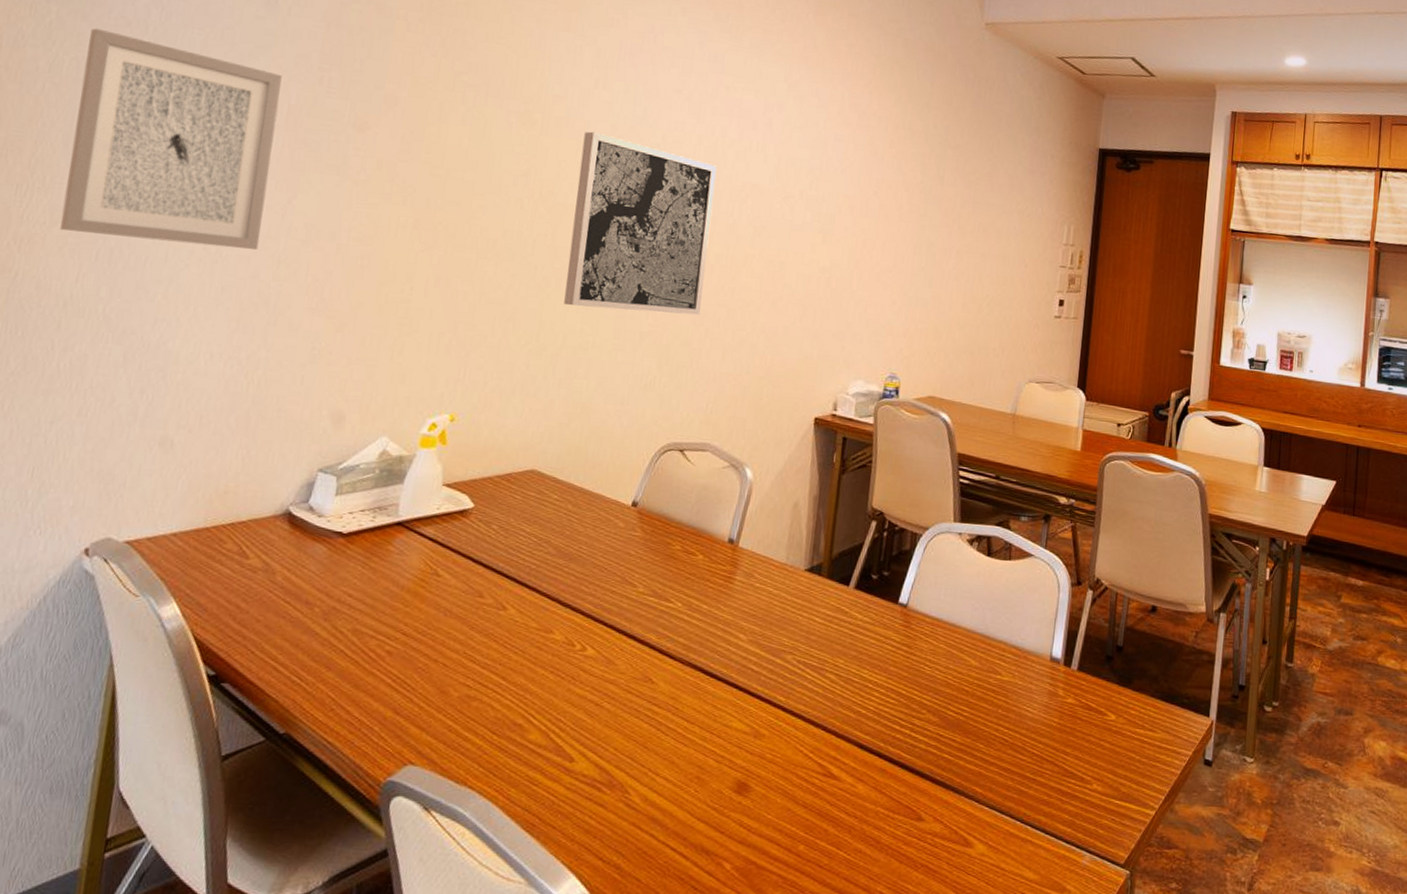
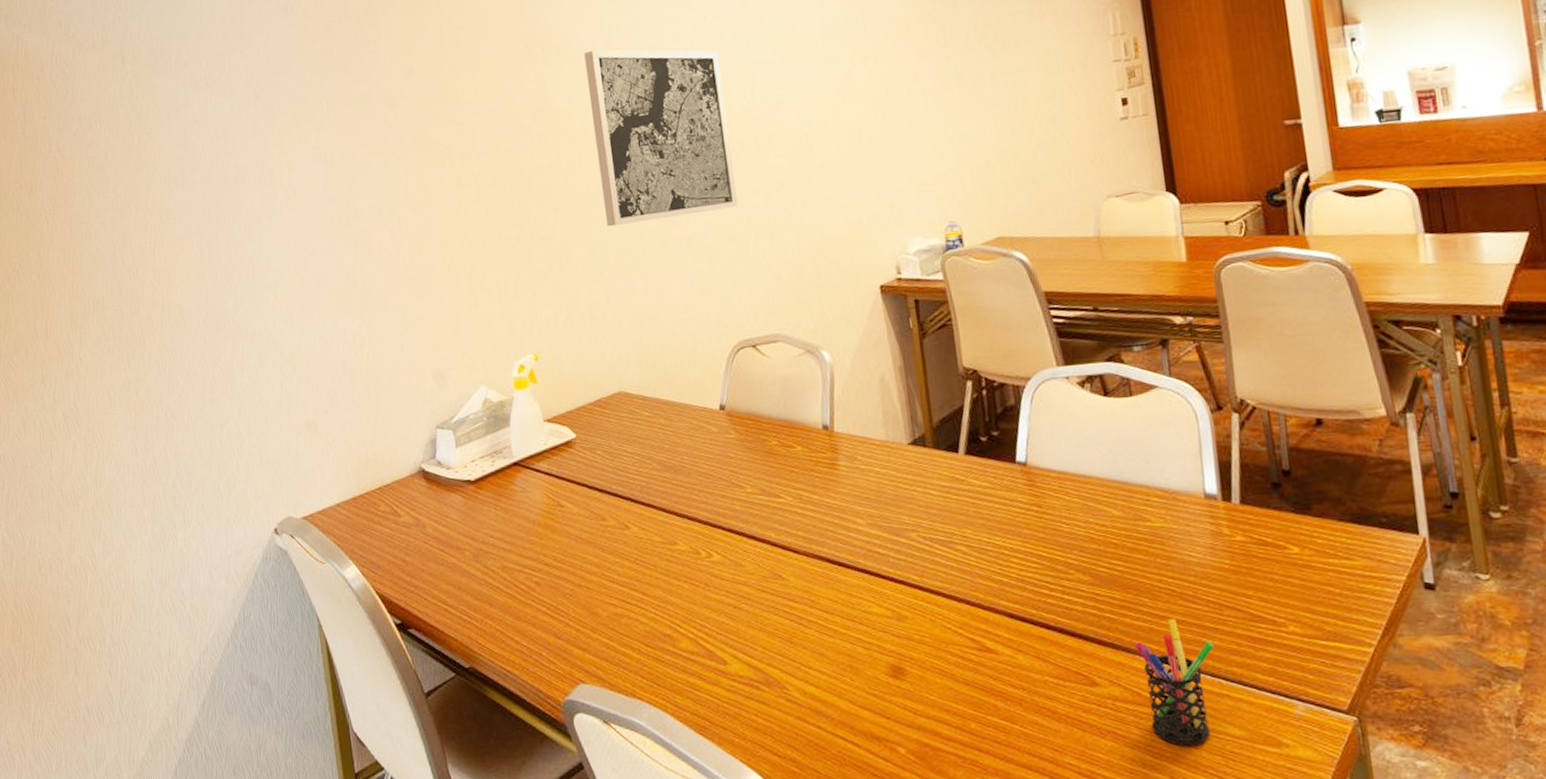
wall art: present [59,28,282,250] -> none [160,74,337,259]
pen holder: none [960,765,1029,885] -> present [1136,618,1214,746]

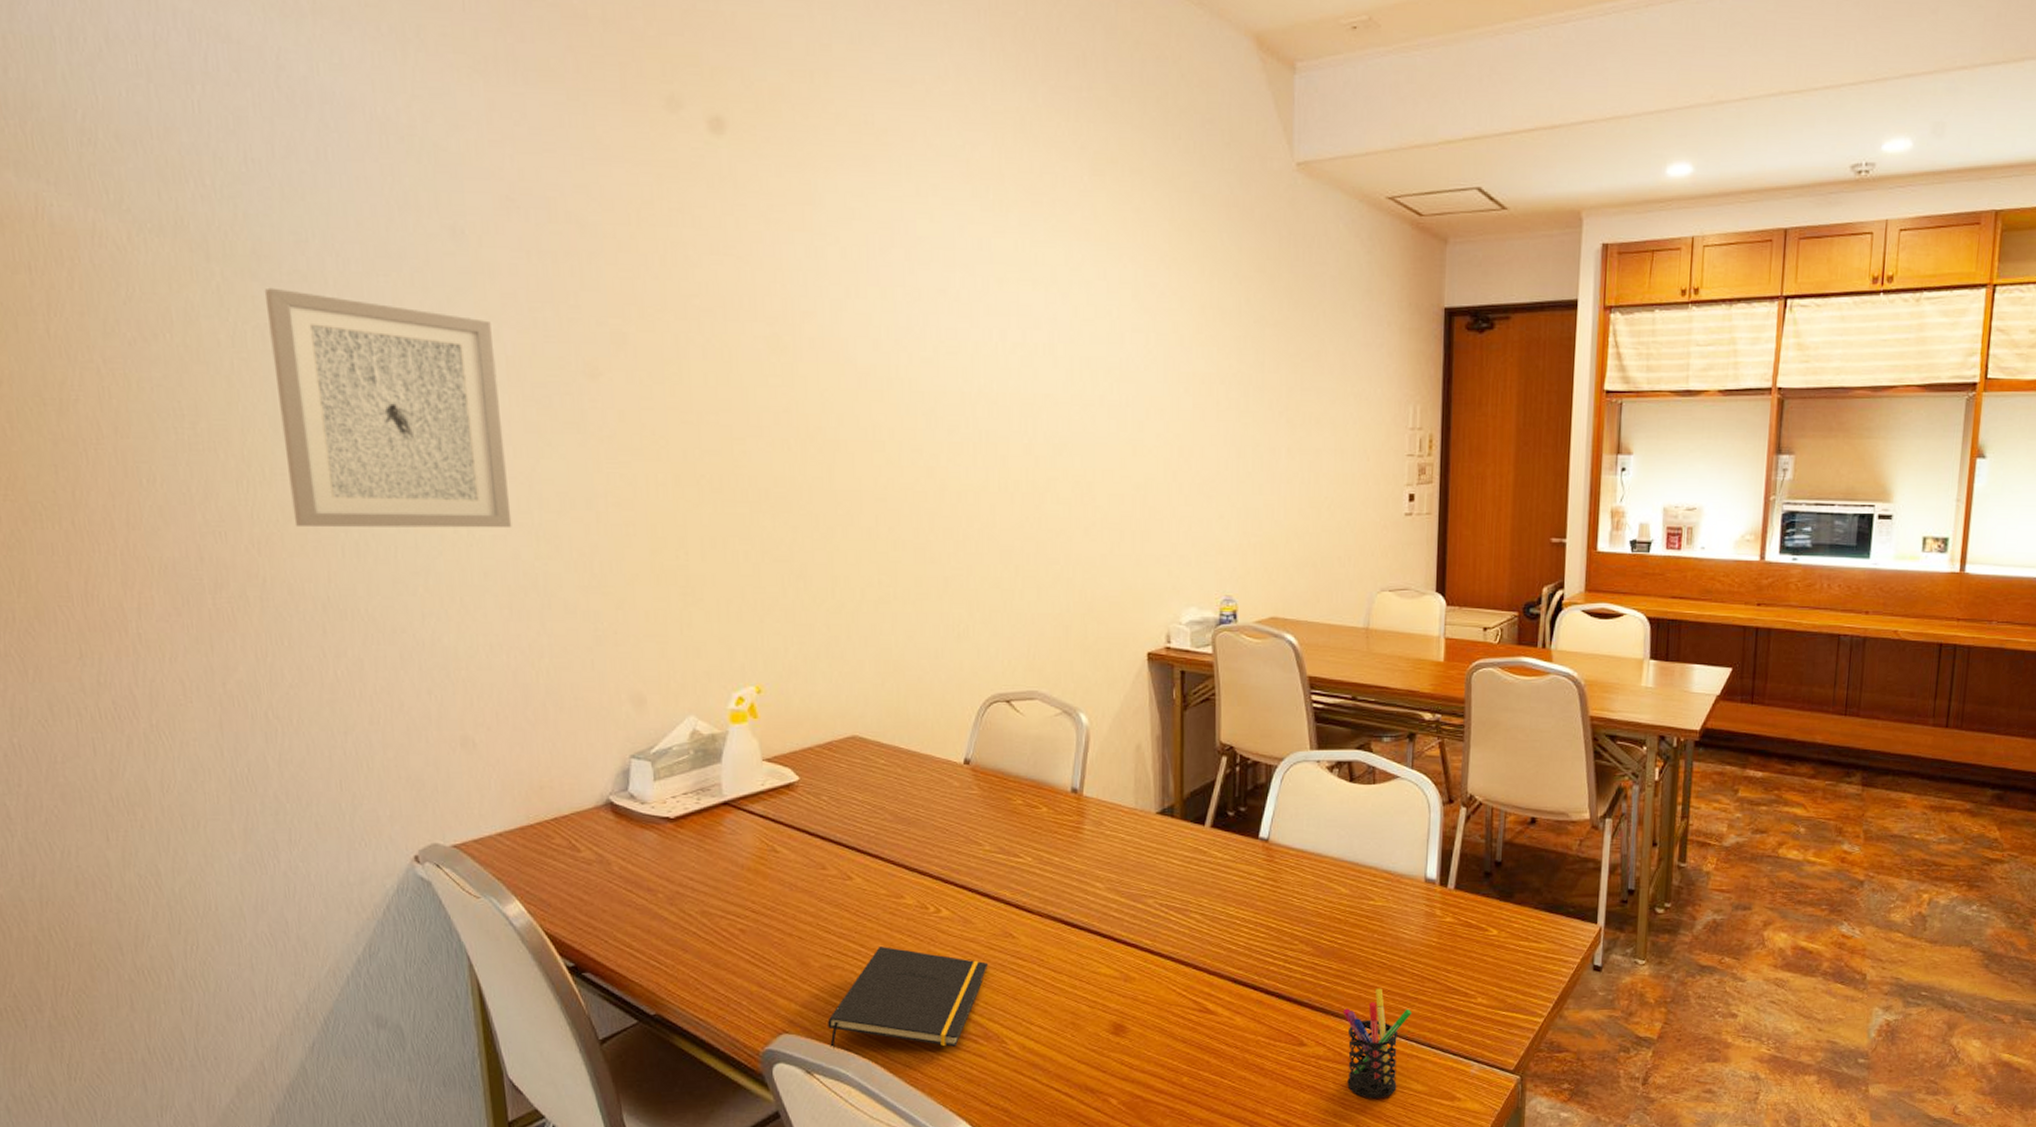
wall art: none [160,74,337,259] -> present [264,287,512,529]
wall art: present [584,49,739,227] -> none [844,351,1007,556]
notepad: none [619,593,763,699] -> present [827,947,989,1050]

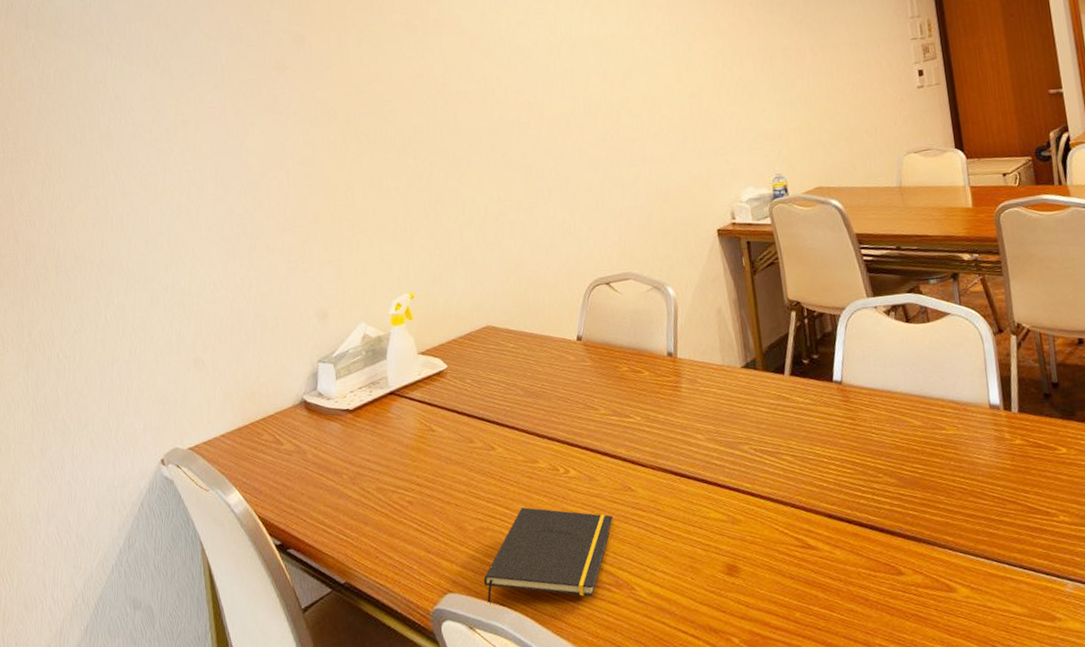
wall art: present [264,287,512,529] -> none [62,40,228,209]
pen holder: present [1344,988,1411,1099] -> none [934,513,999,624]

